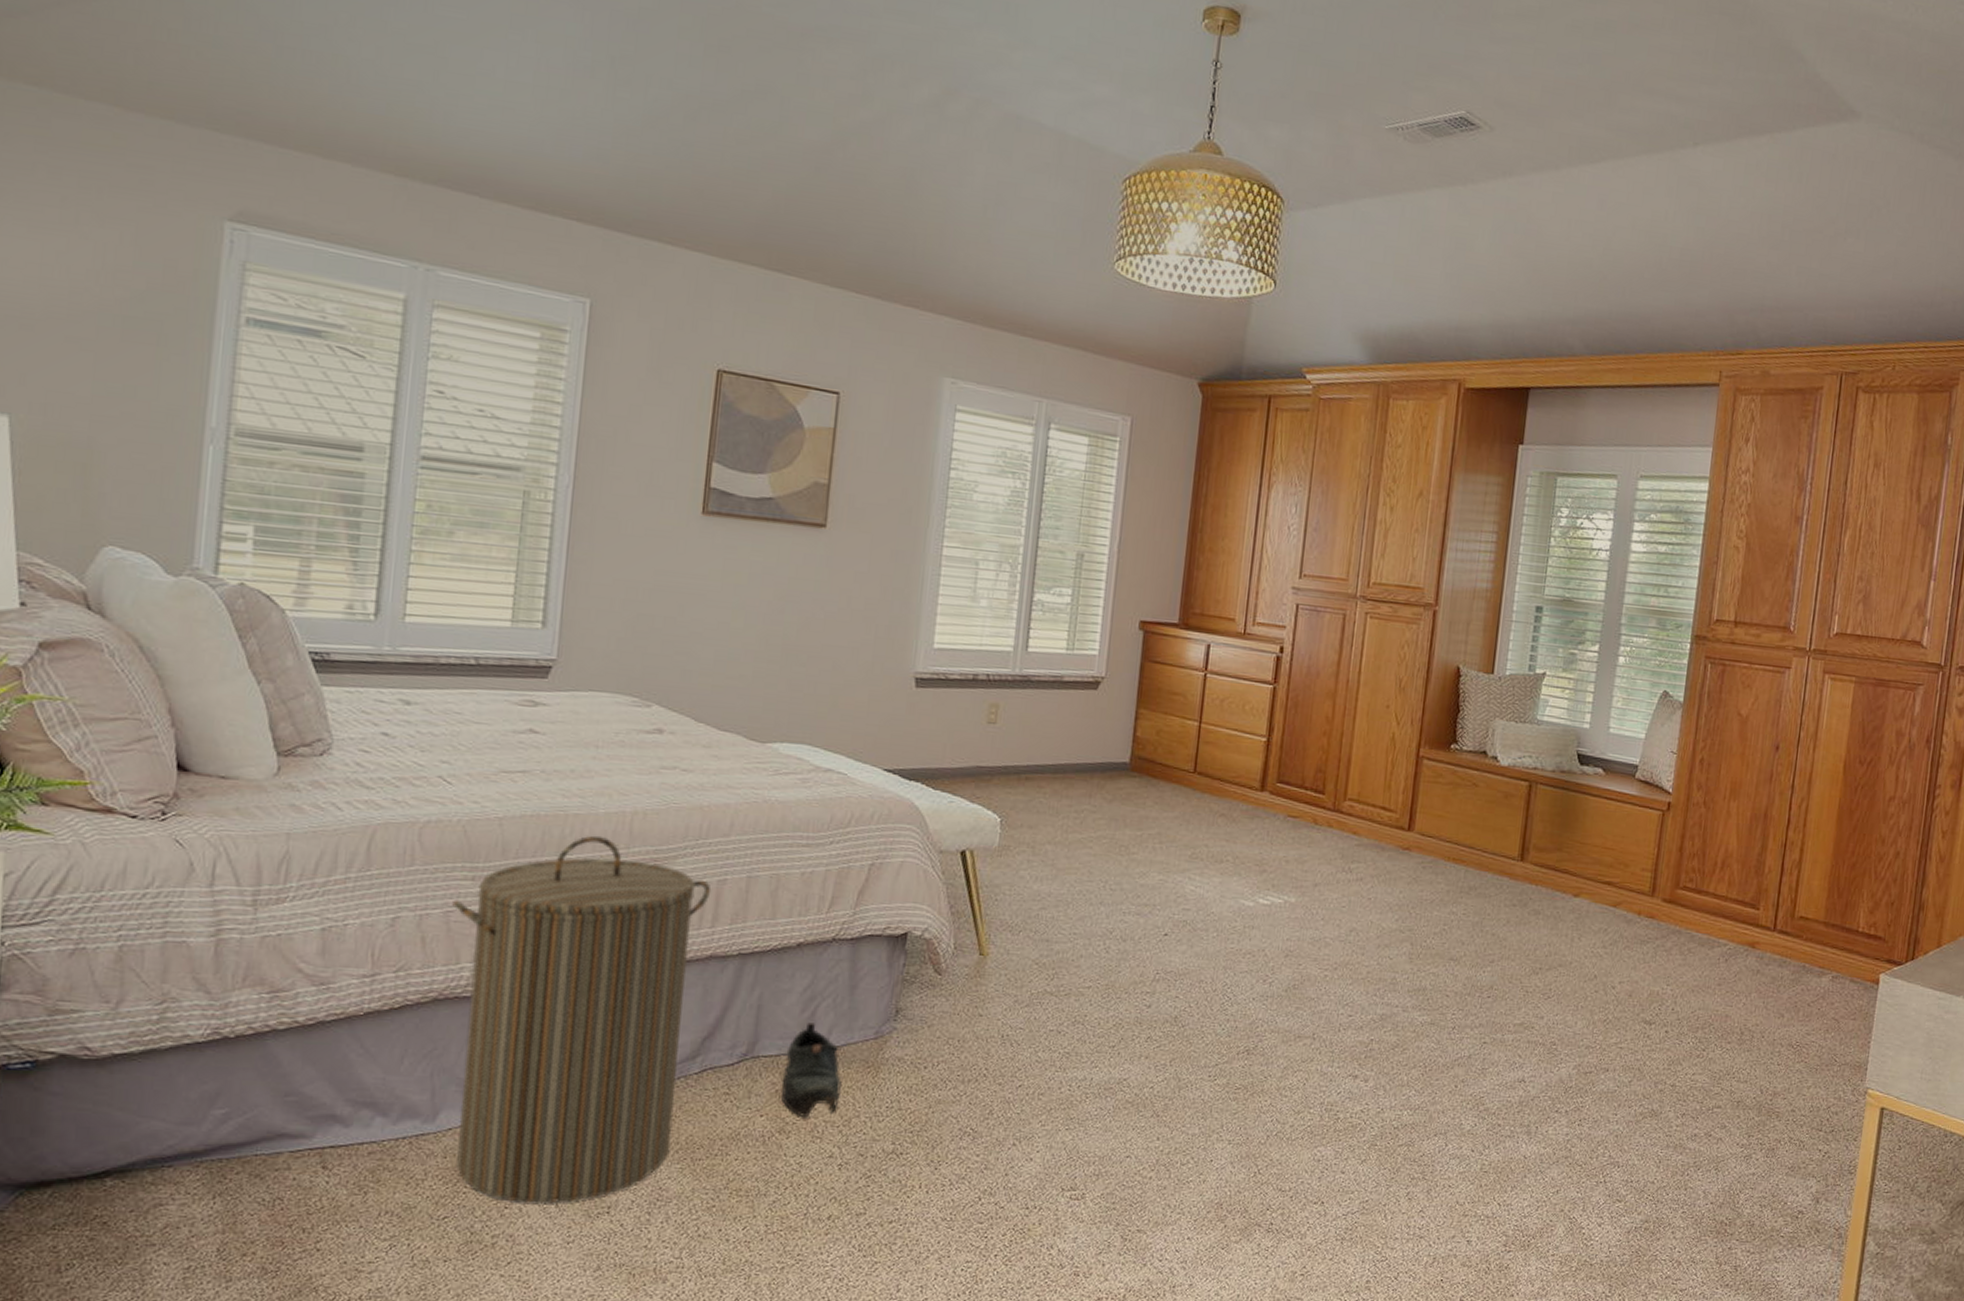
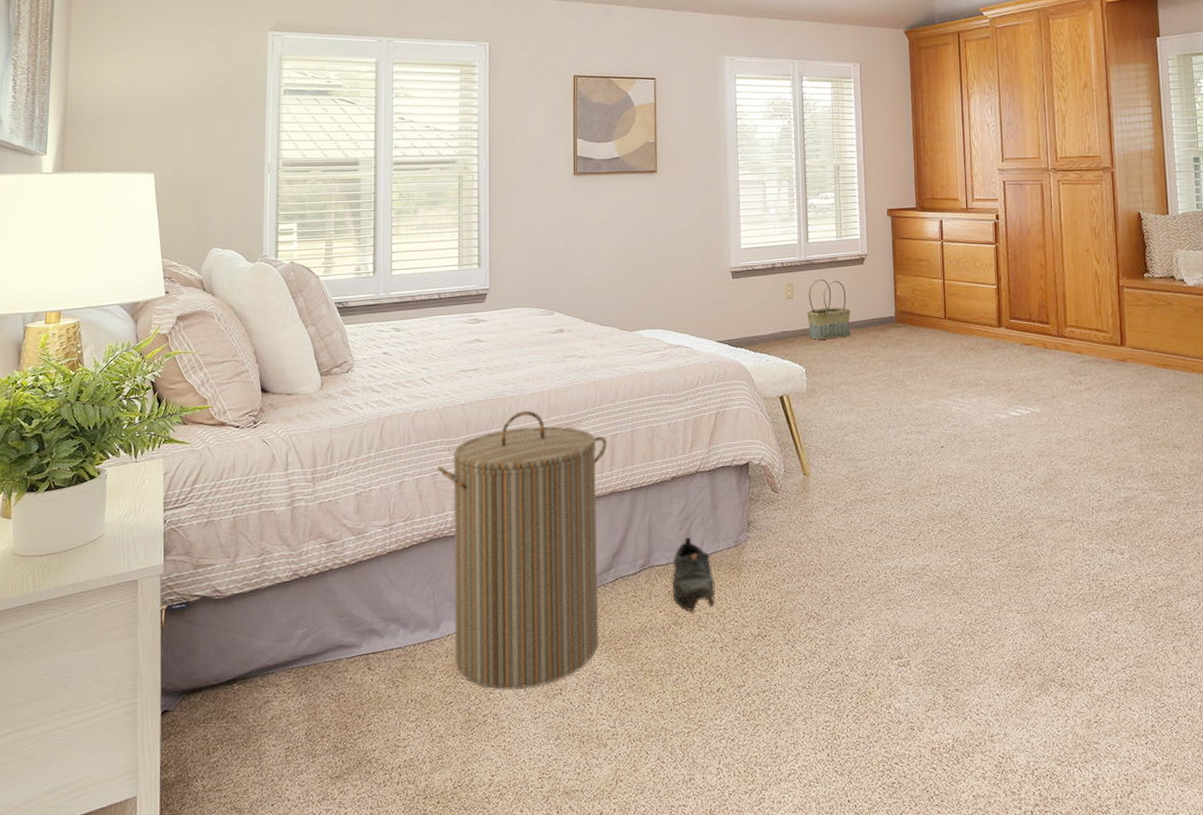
basket: none [1011,701,1072,784] -> present [807,278,851,340]

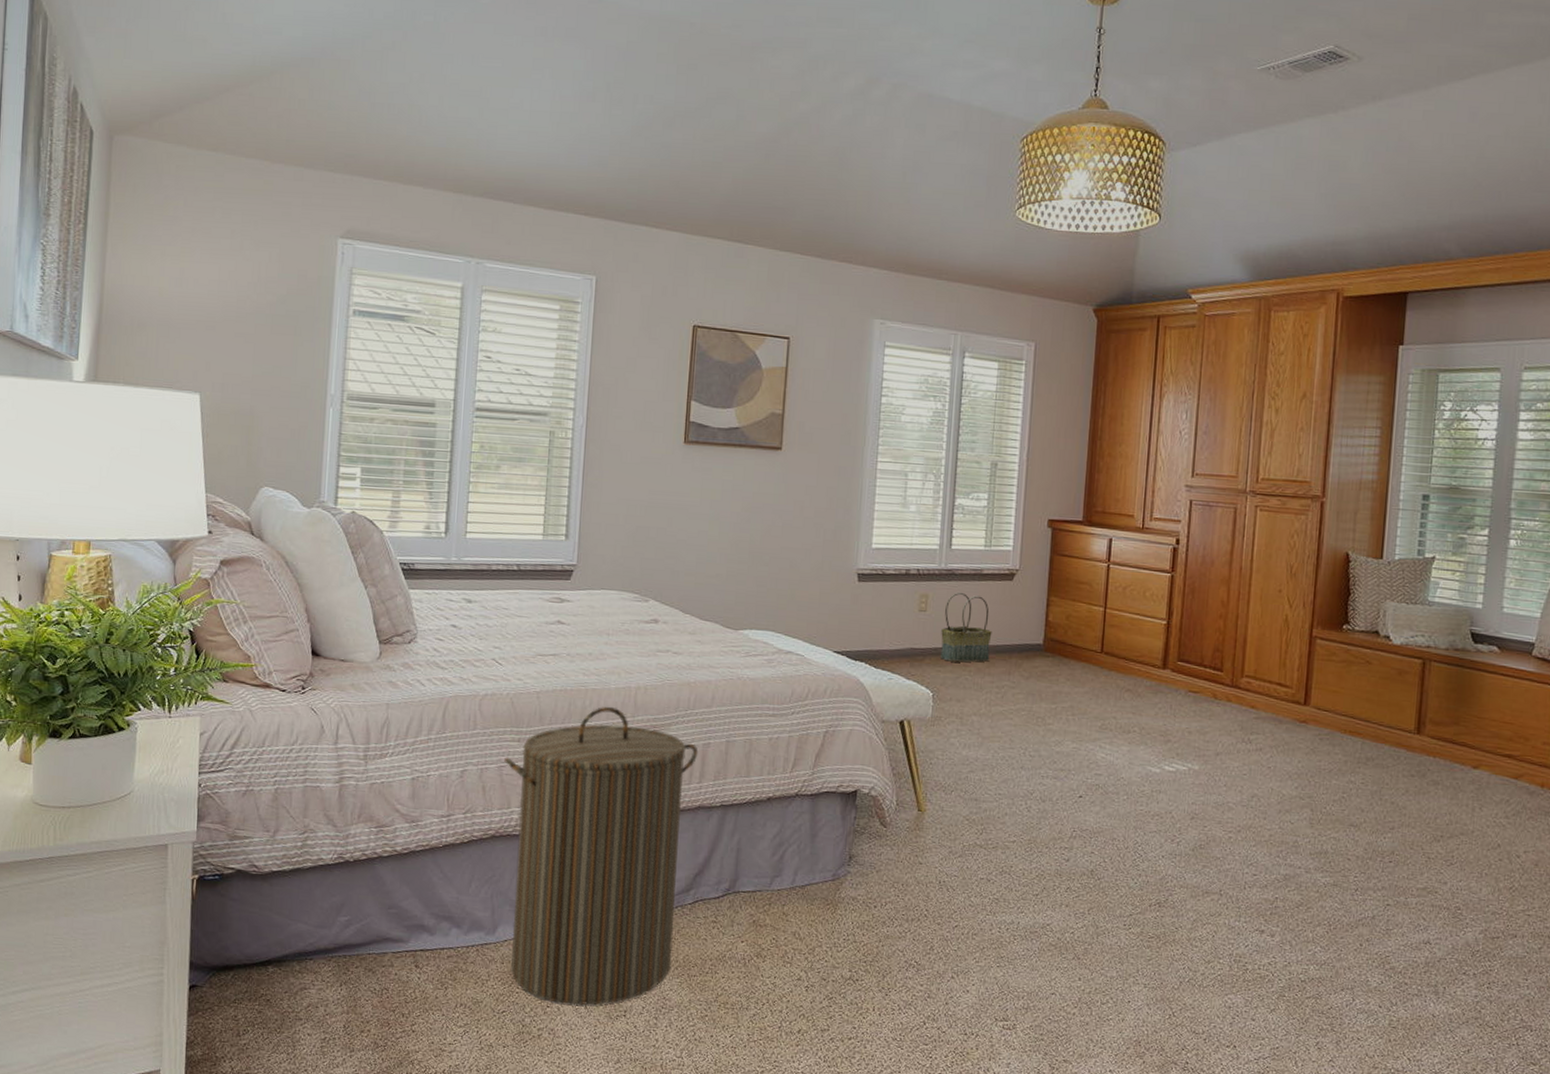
shoe: present [672,537,715,611] -> none [758,864,806,945]

